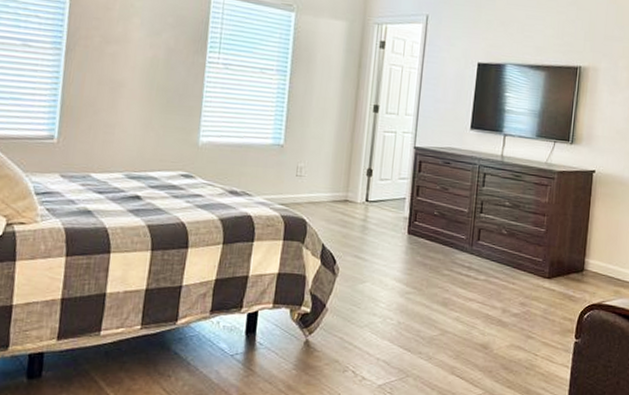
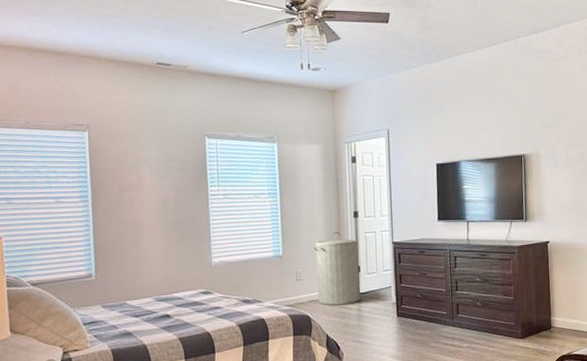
laundry hamper: none [318,125,374,213] -> present [314,231,360,306]

